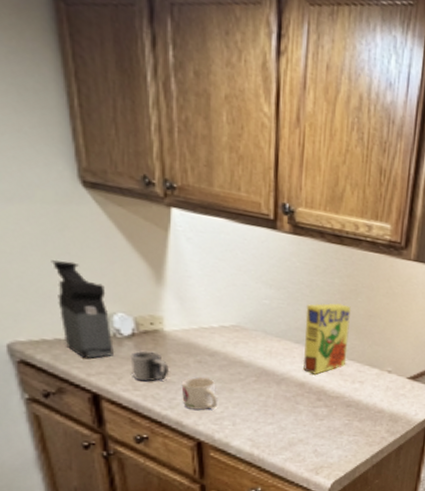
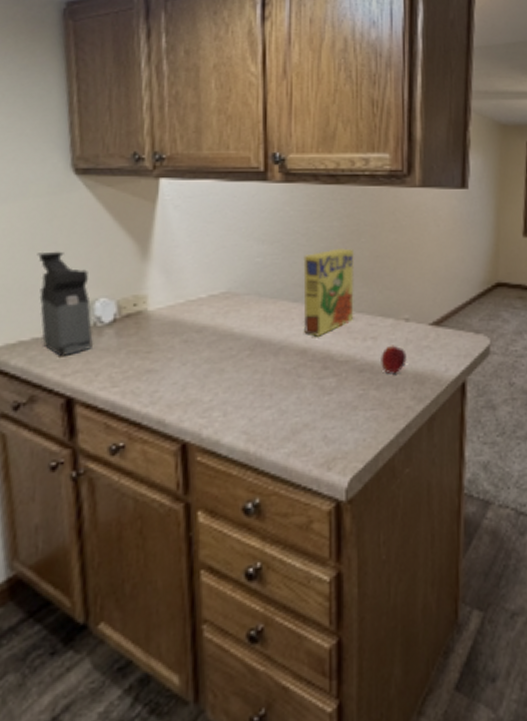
mug: present [130,350,170,382] -> none [110,337,153,375]
mug: present [181,377,218,410] -> none [165,360,207,402]
peach: none [364,389,386,411] -> present [381,345,407,373]

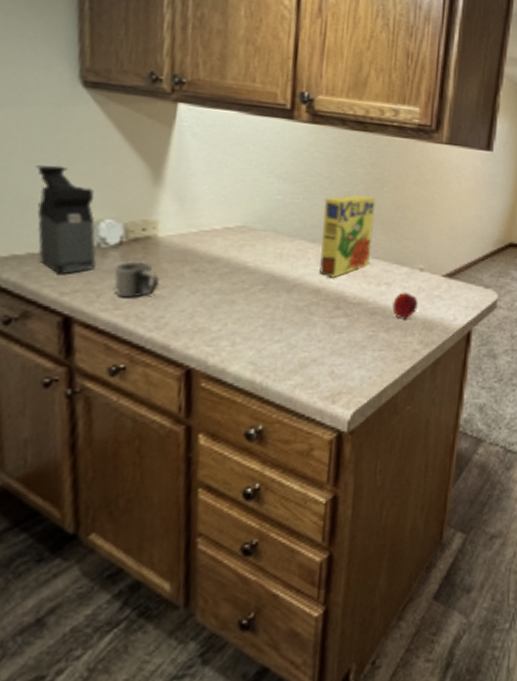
mug: none [110,337,153,375] -> present [114,261,160,298]

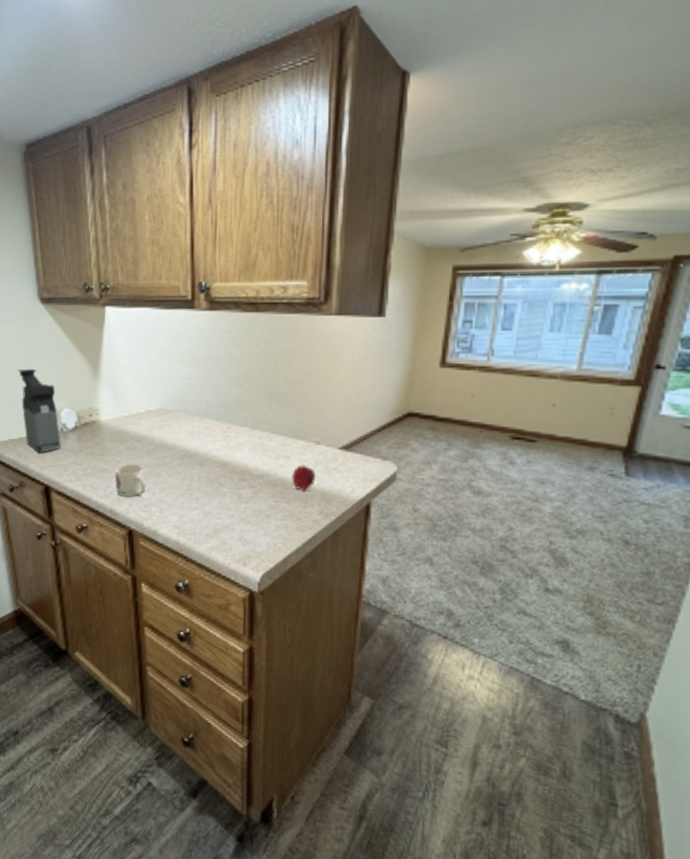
mug: present [114,261,160,298] -> none [73,442,105,471]
mug: none [172,289,216,329] -> present [114,464,147,497]
cereal box: present [319,194,377,278] -> none [224,373,272,452]

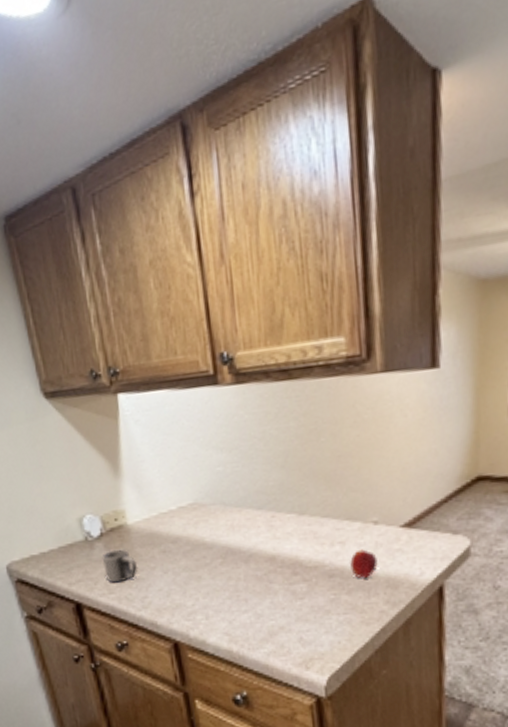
coffee maker: present [17,368,61,453] -> none [29,473,88,567]
mug: none [73,442,105,471] -> present [102,549,138,583]
mug: present [114,464,147,497] -> none [150,569,188,606]

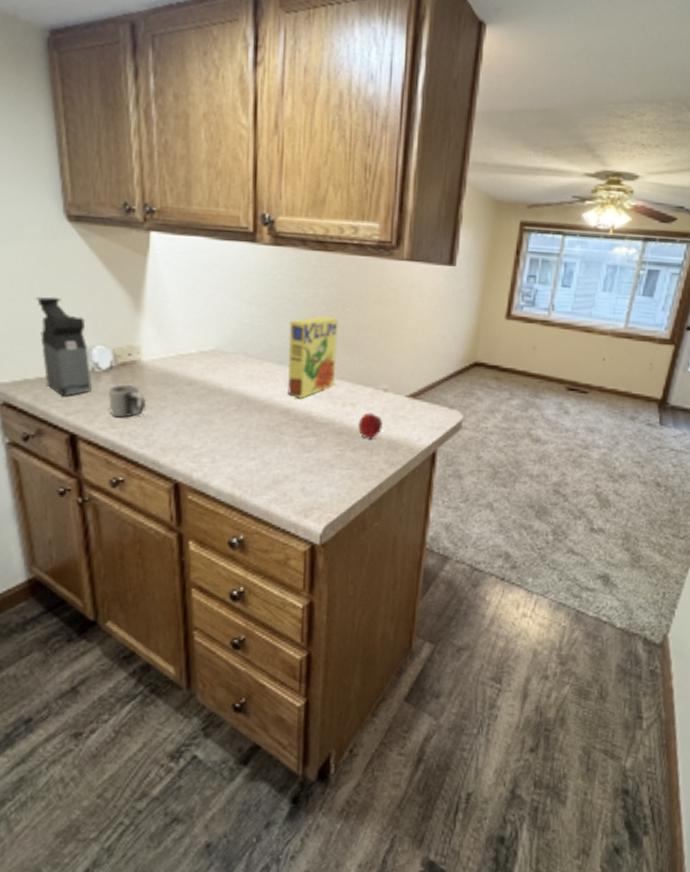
coffee maker: none [29,473,88,567] -> present [35,296,92,396]
cereal box: none [263,450,320,543] -> present [287,316,339,399]

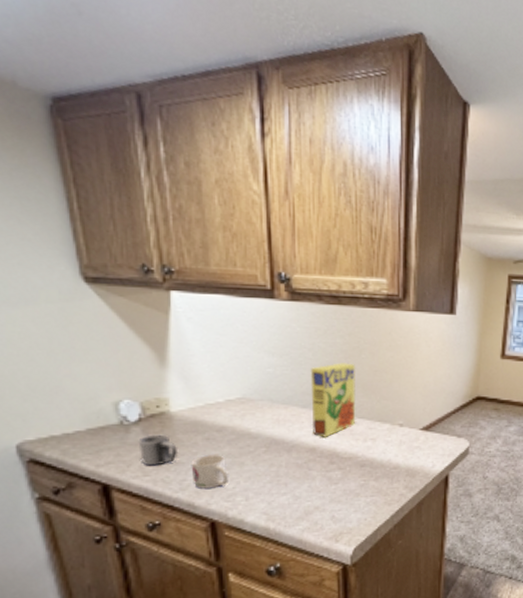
coffee maker: present [35,296,92,396] -> none [56,355,122,449]
mug: none [158,410,197,446] -> present [191,455,229,489]
peach: present [358,412,383,438] -> none [379,445,401,468]

